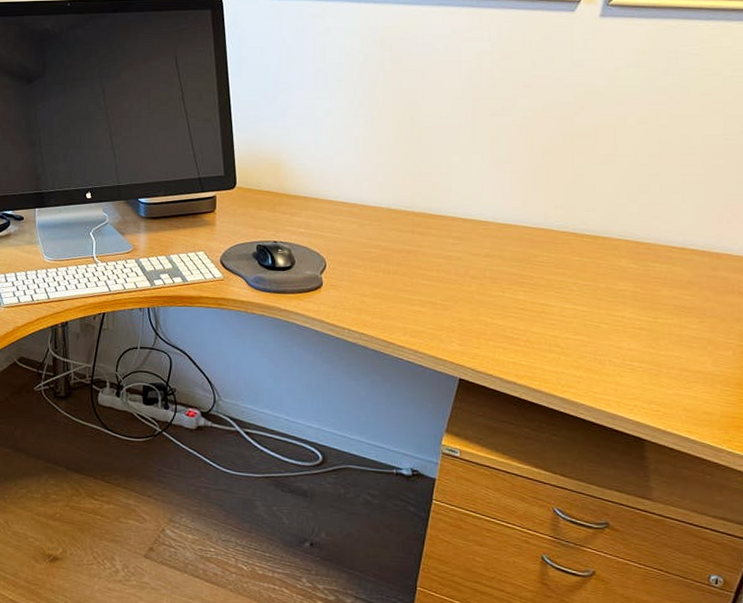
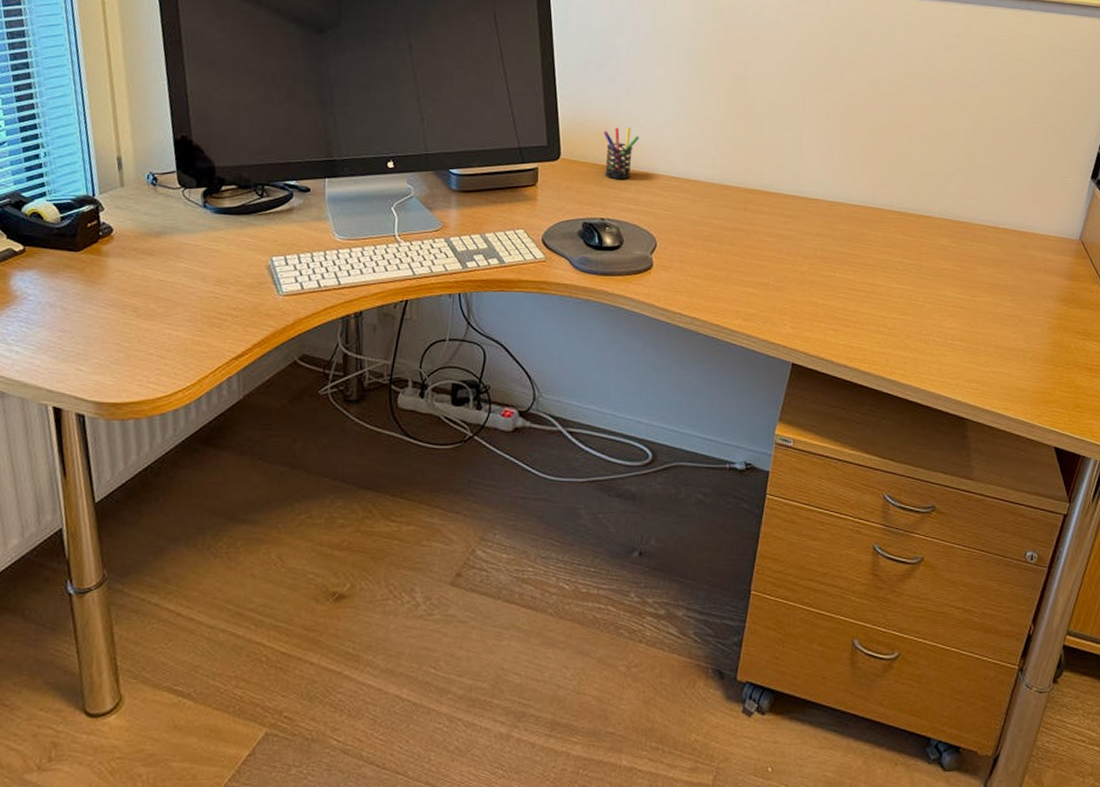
pen holder: none [276,156,310,206] -> present [603,127,640,180]

